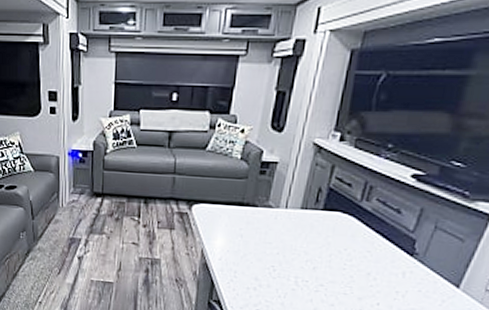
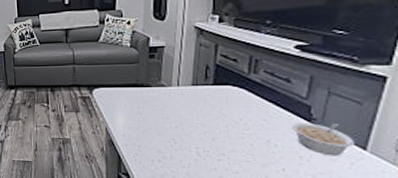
legume: none [393,256,450,293] -> present [291,123,354,156]

